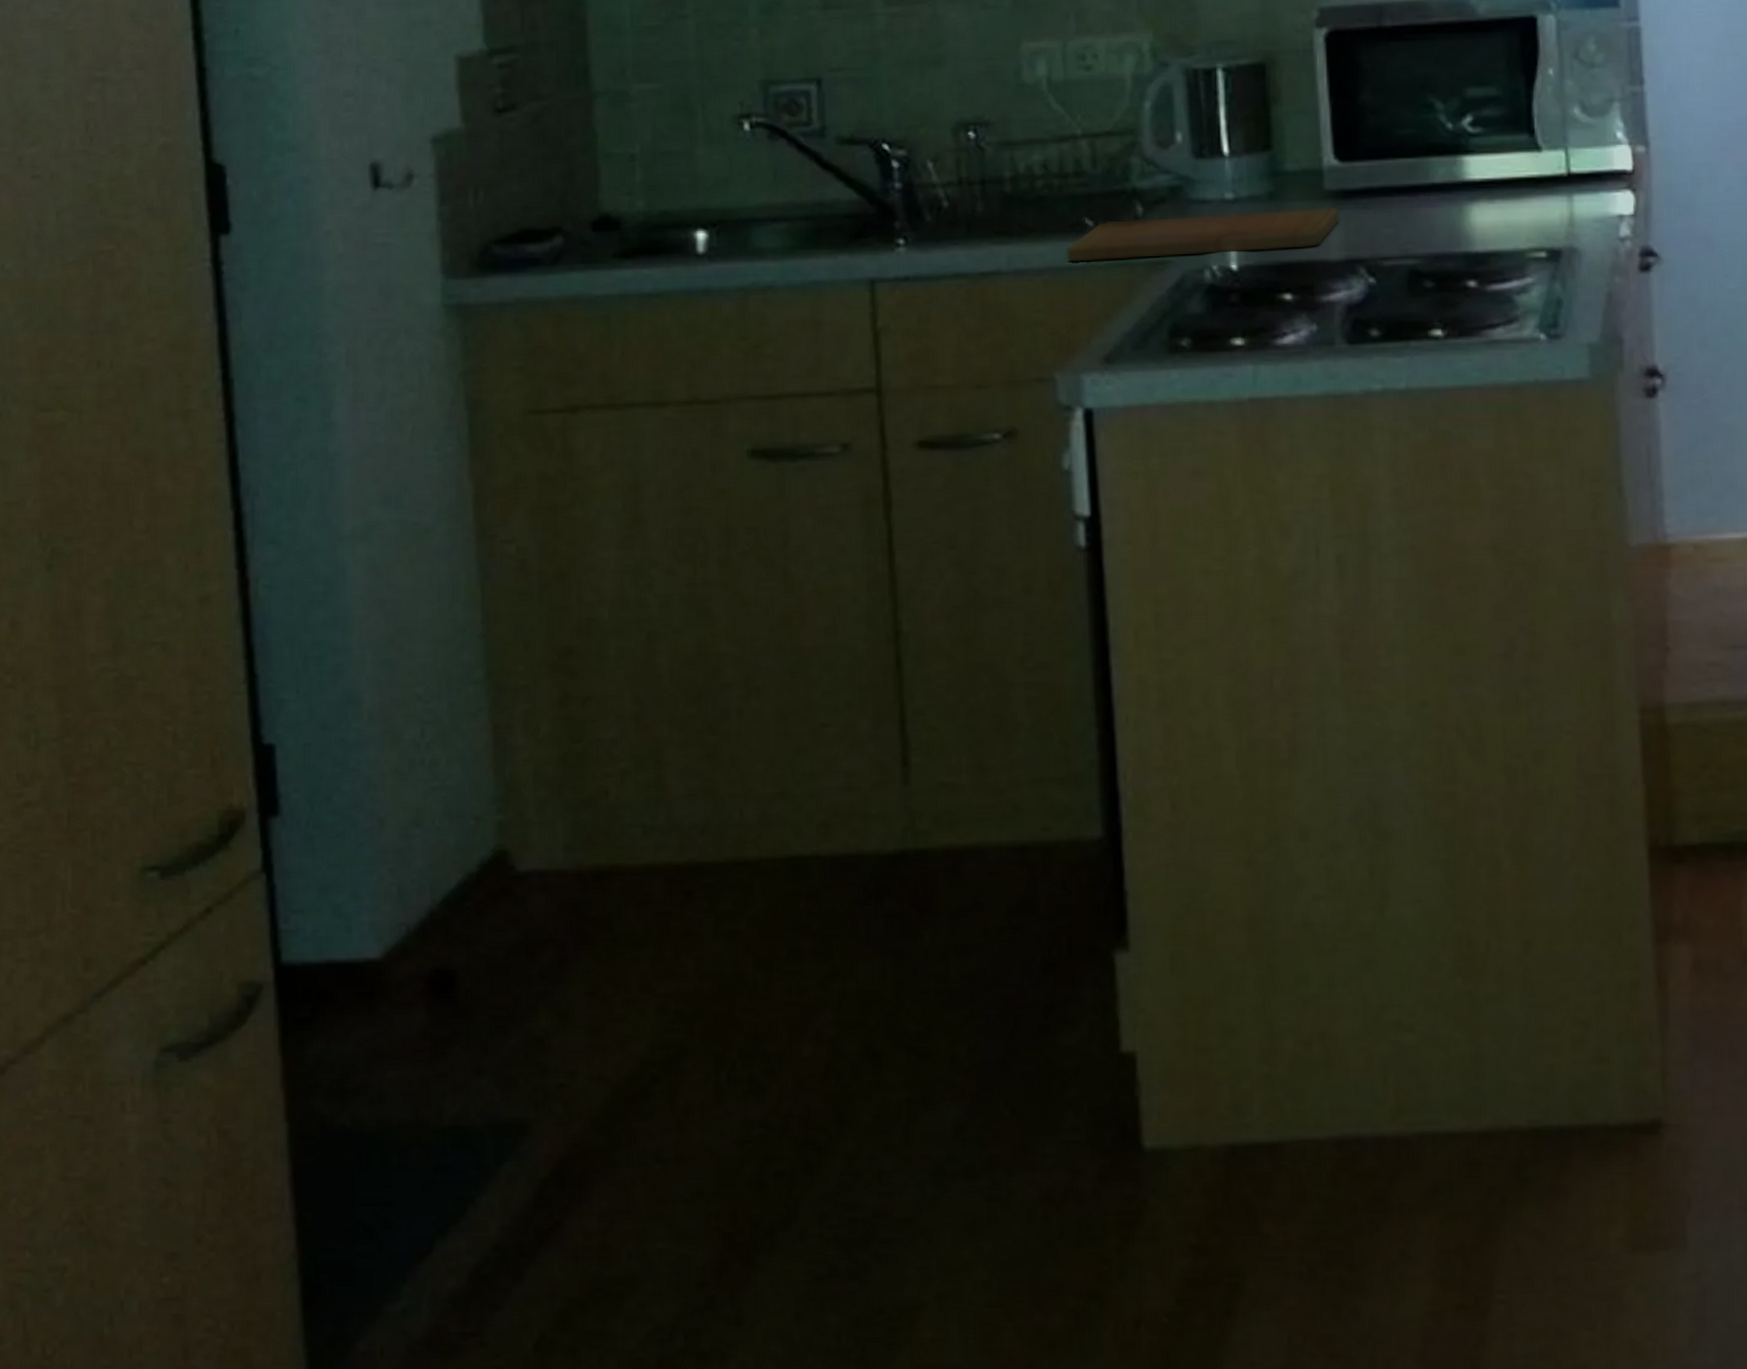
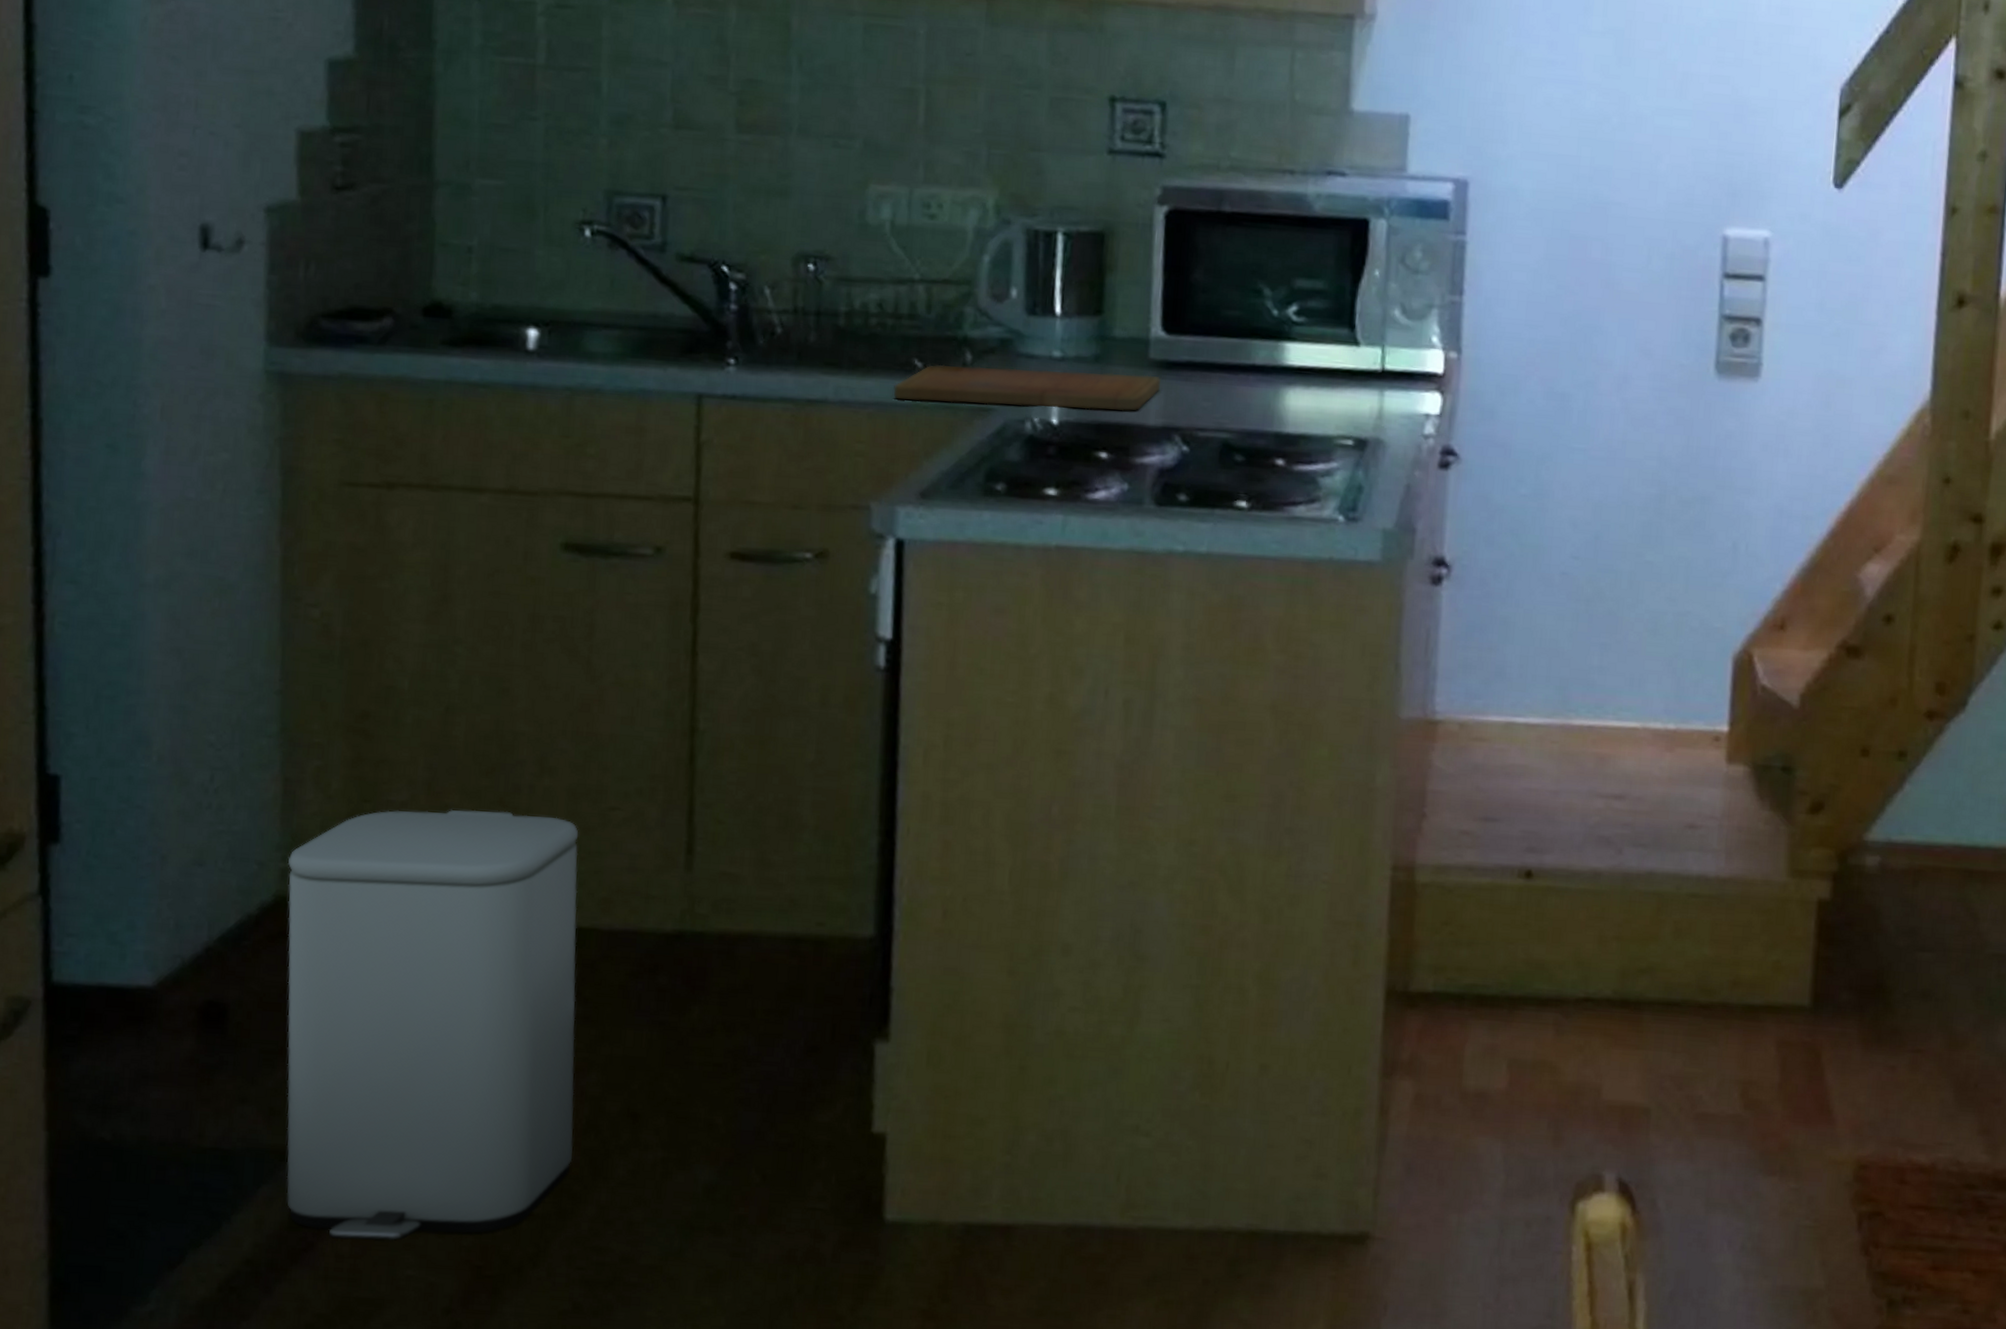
pedal bin: none [504,739,815,1216] -> present [286,809,579,1242]

